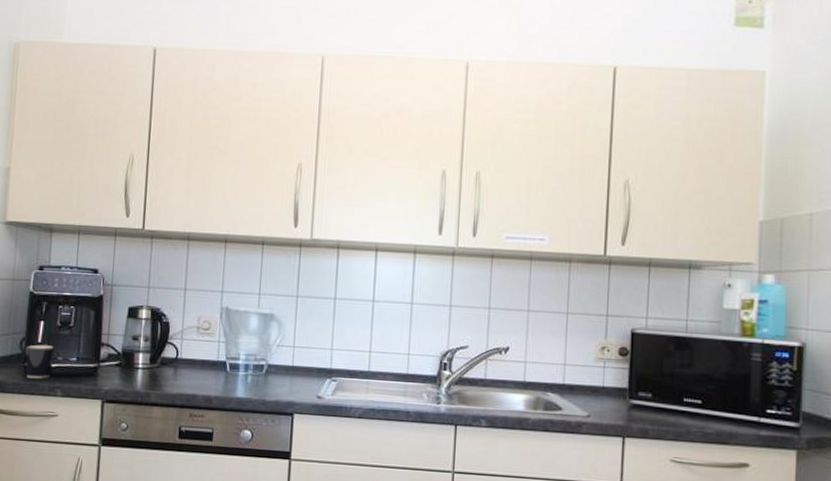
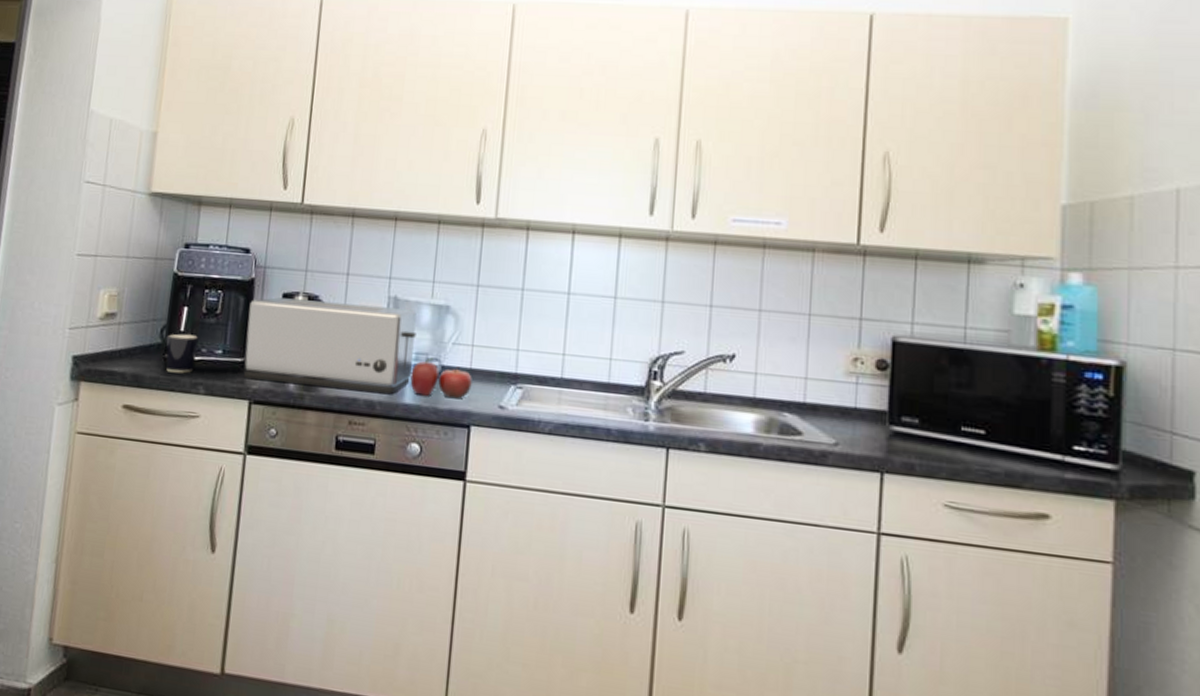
toaster: none [95,311,246,390] -> present [242,297,417,395]
fruit: none [242,358,266,390] -> present [410,357,440,396]
fruit: none [266,365,294,392] -> present [438,366,472,399]

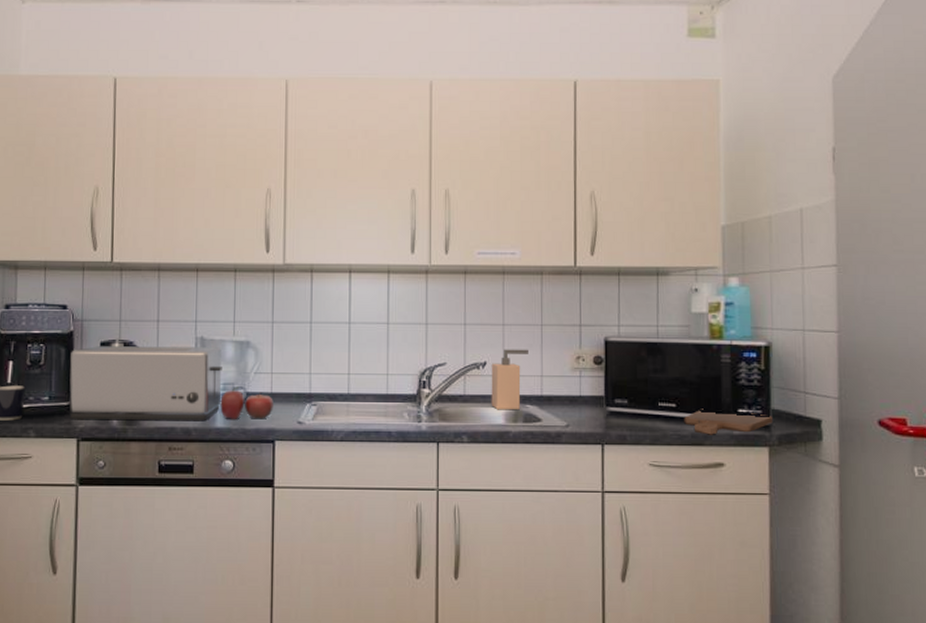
soap dispenser: none [738,340,791,418] -> present [491,349,528,410]
cutting board: none [996,440,1122,479] -> present [684,409,772,435]

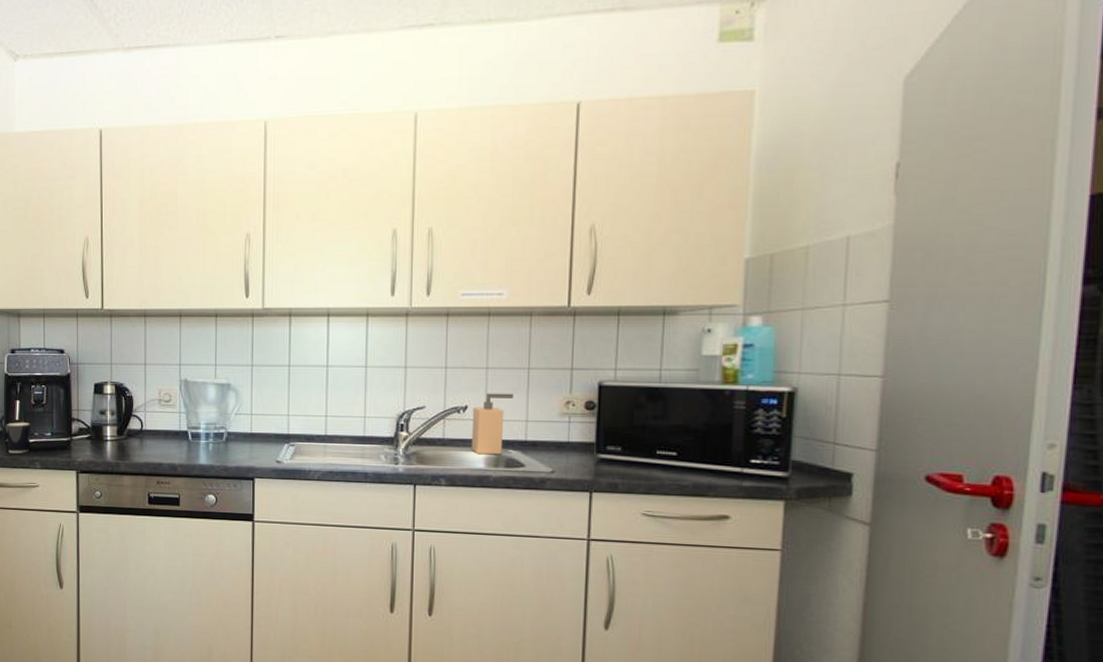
toaster: present [68,346,222,421] -> none [67,387,205,458]
fruit: present [220,386,245,419] -> none [203,426,226,457]
fruit: present [245,392,273,420] -> none [226,432,253,458]
cutting board: present [684,409,772,435] -> none [685,458,792,486]

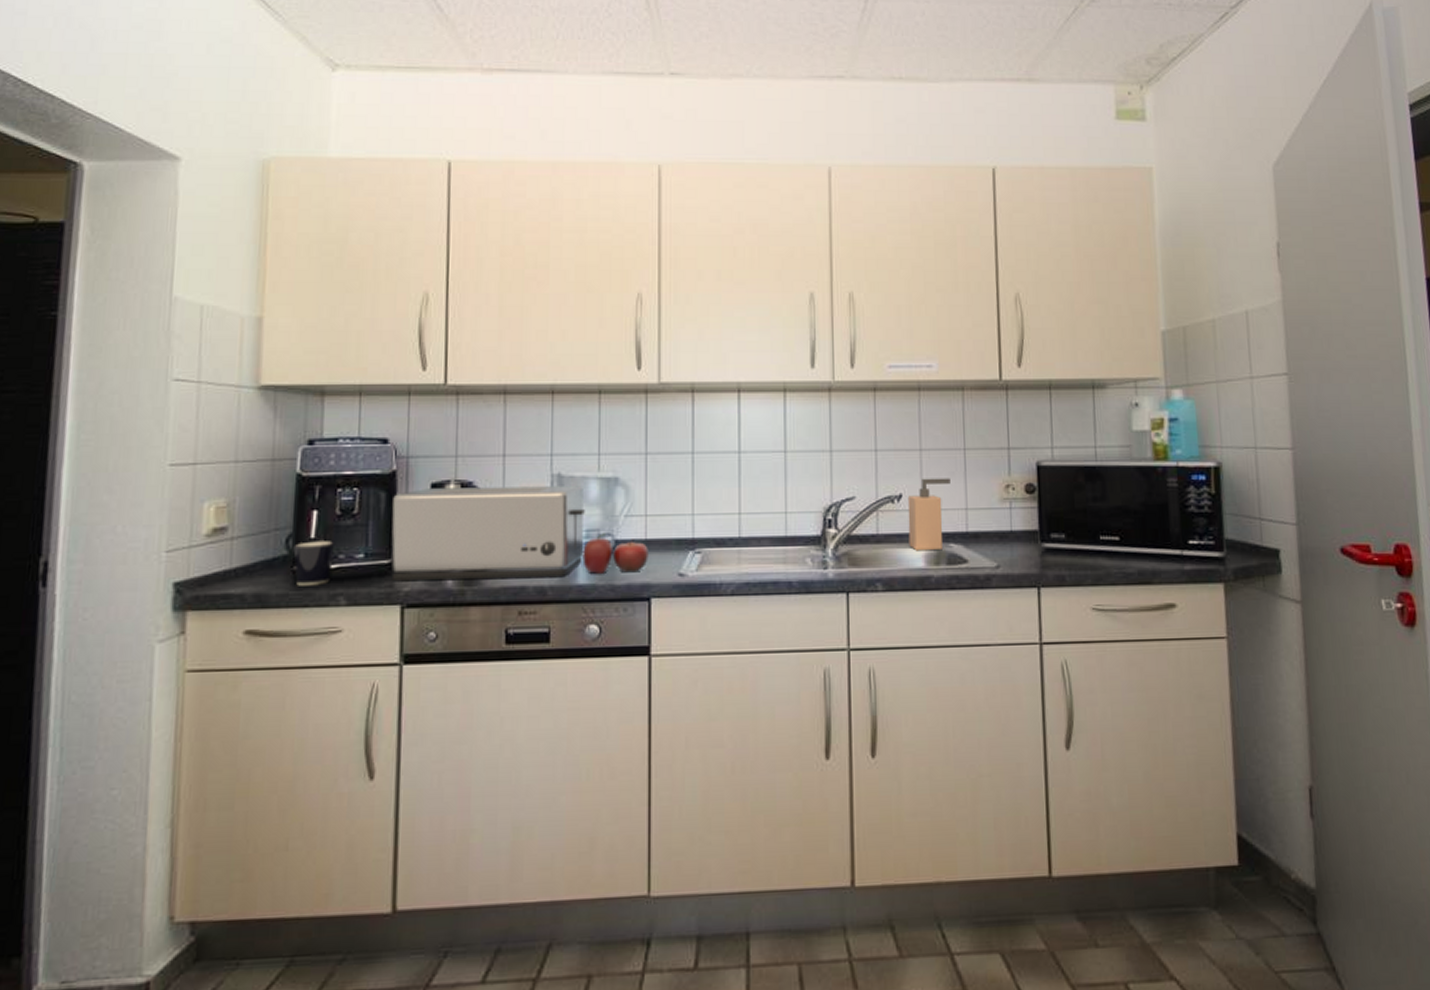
toaster: none [67,387,205,458] -> present [390,486,585,582]
fruit: none [203,426,226,457] -> present [582,533,613,574]
fruit: none [226,432,253,458] -> present [613,539,648,573]

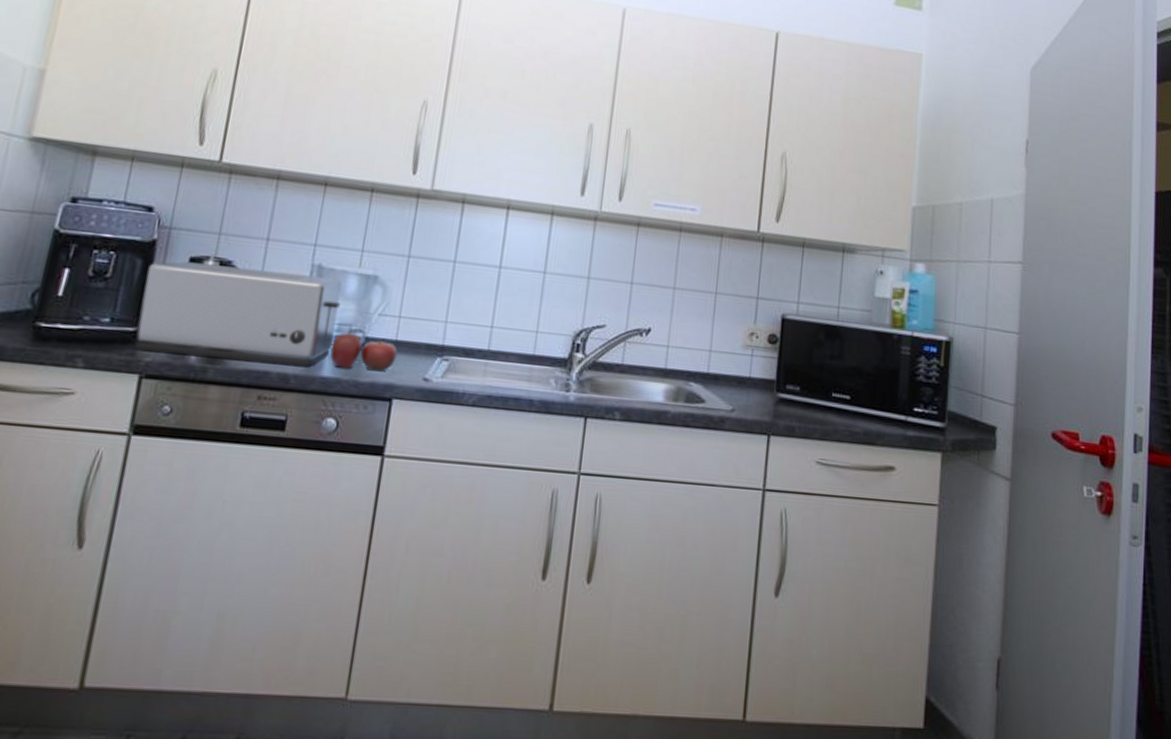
mug: present [293,541,334,588] -> none [35,298,81,345]
soap dispenser: present [907,478,950,551] -> none [651,316,699,388]

